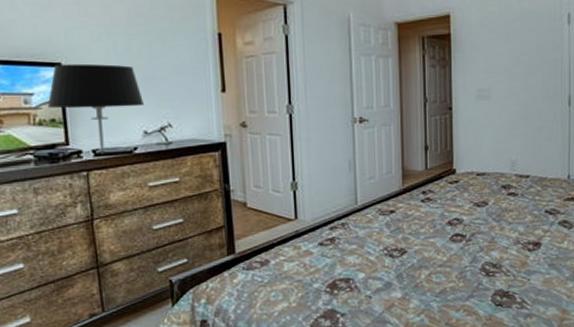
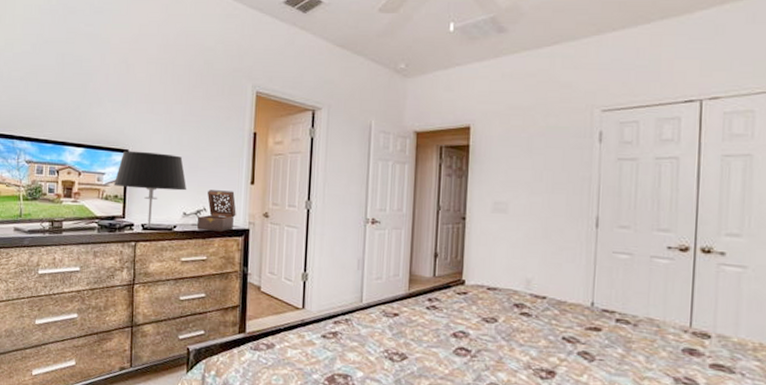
jewelry box: none [163,101,209,149] -> present [197,190,236,232]

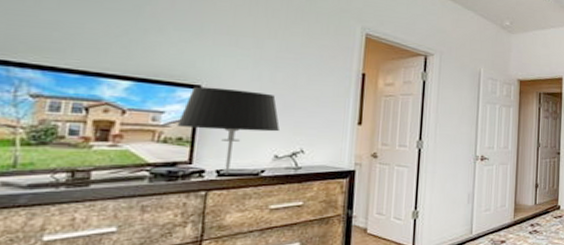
jewelry box: present [197,190,236,232] -> none [292,131,341,174]

